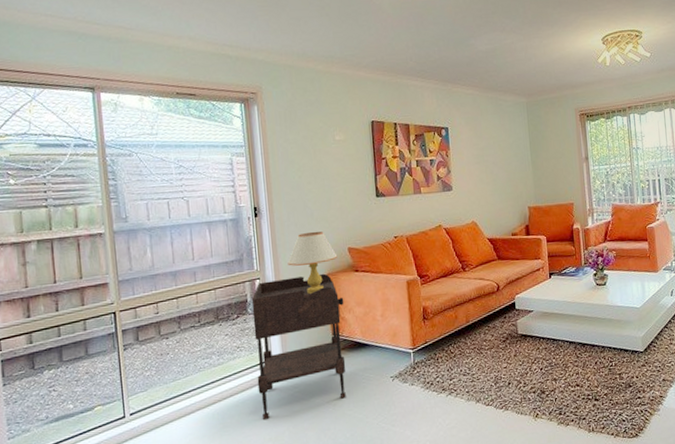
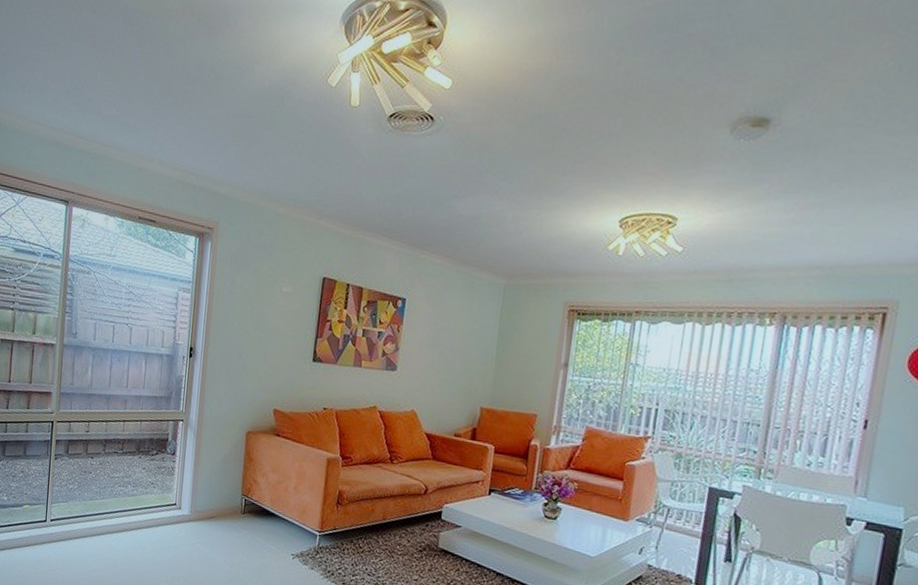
side table: present [251,273,346,421] -> none [162,424,260,563]
table lamp: present [287,231,338,295] -> none [212,383,262,449]

